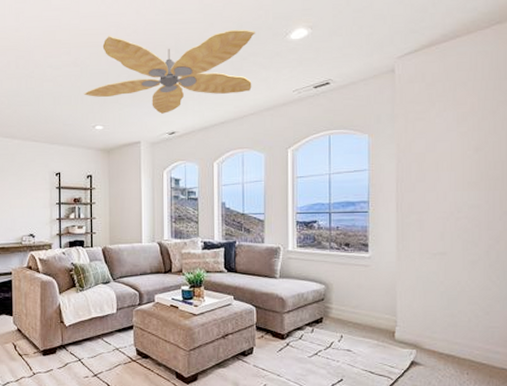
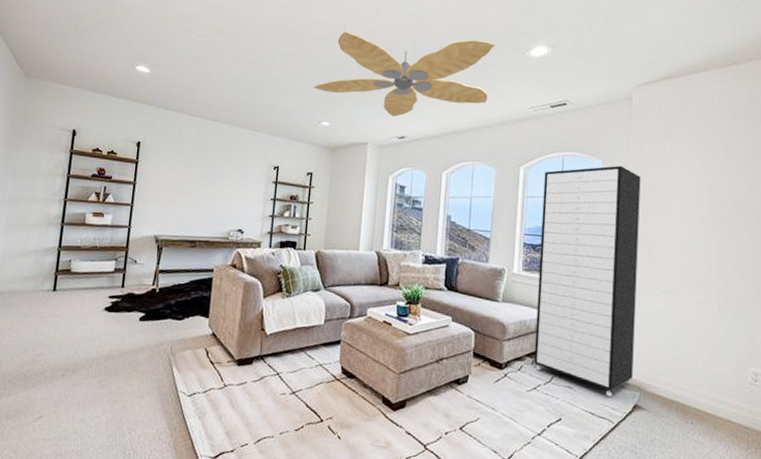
storage cabinet: none [312,137,409,357] -> present [534,165,641,398]

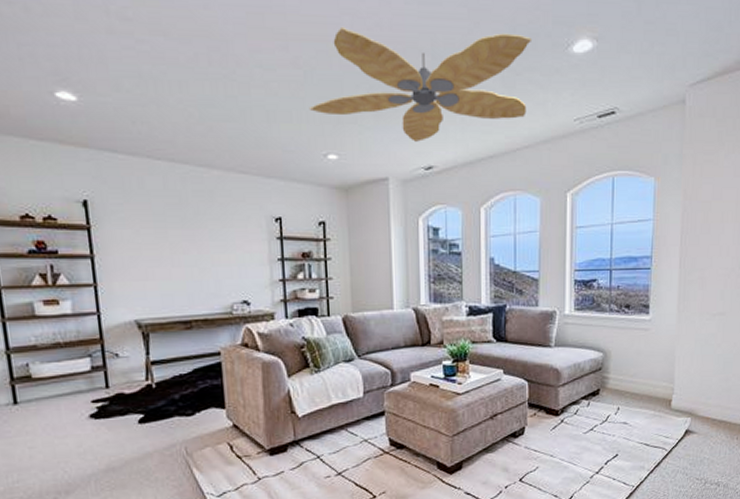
storage cabinet: present [534,165,641,398] -> none [590,182,694,427]

